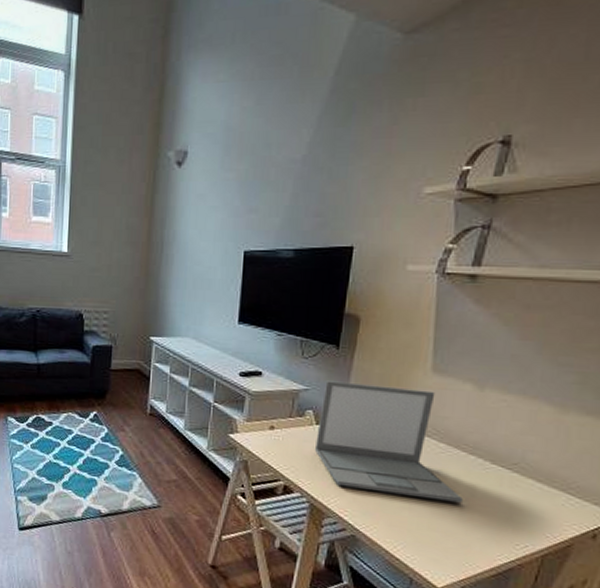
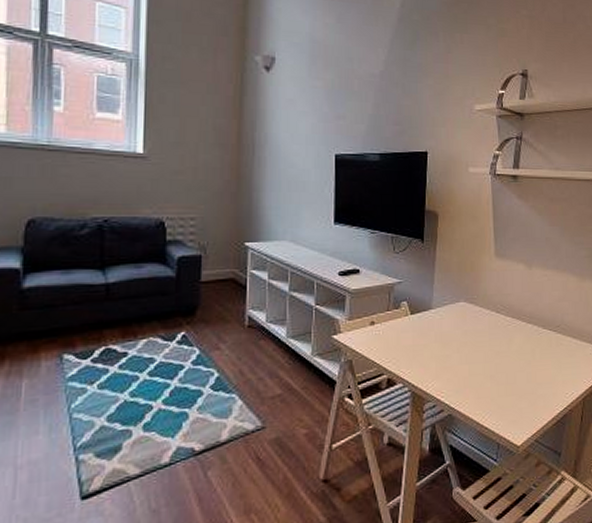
laptop: present [314,381,463,503] -> none [411,272,527,370]

